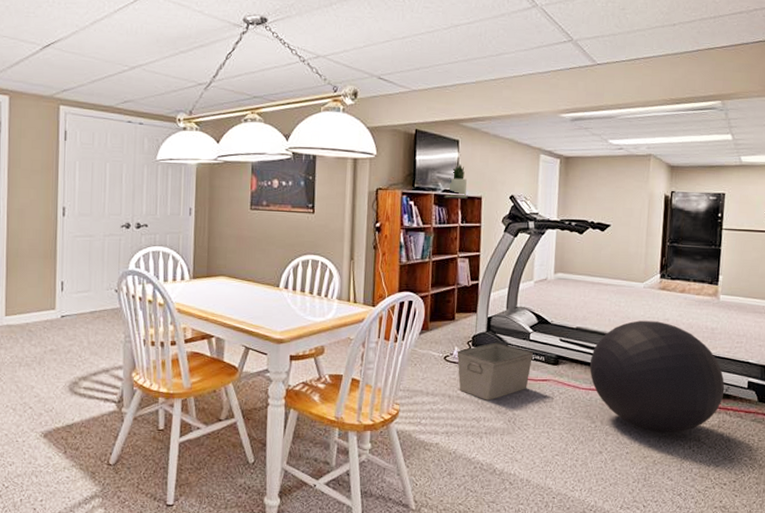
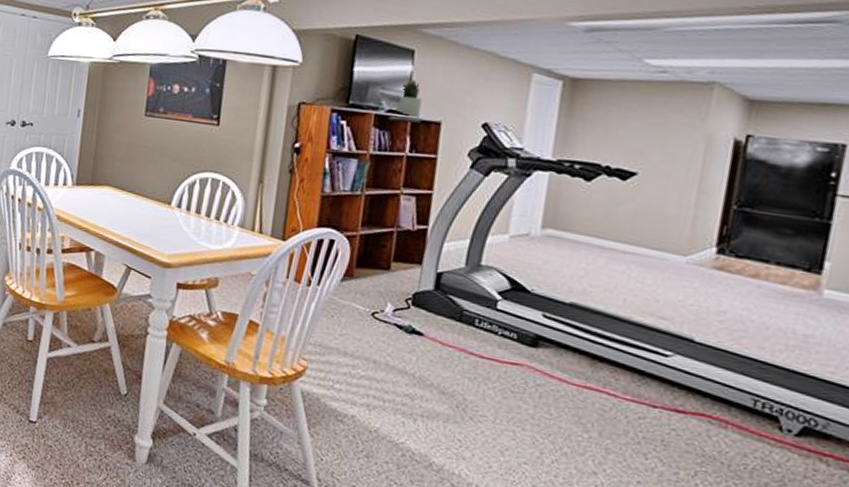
storage bin: present [456,342,533,401] -> none [389,305,500,377]
exercise ball: present [589,320,725,433] -> none [586,306,821,472]

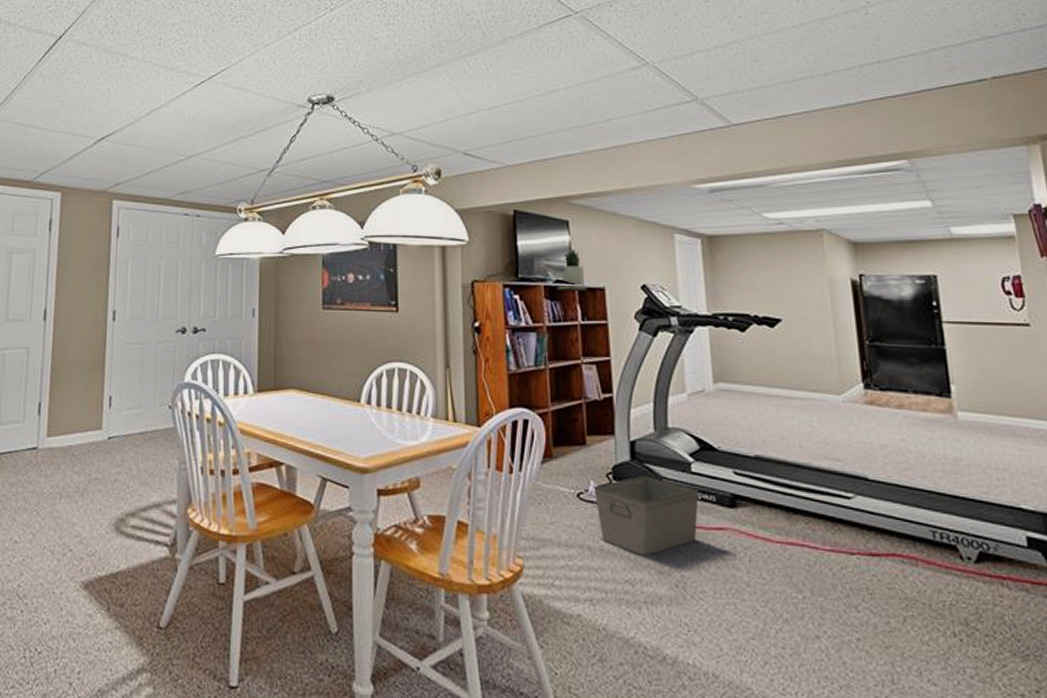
storage bin: none [389,305,500,377] -> present [593,475,699,556]

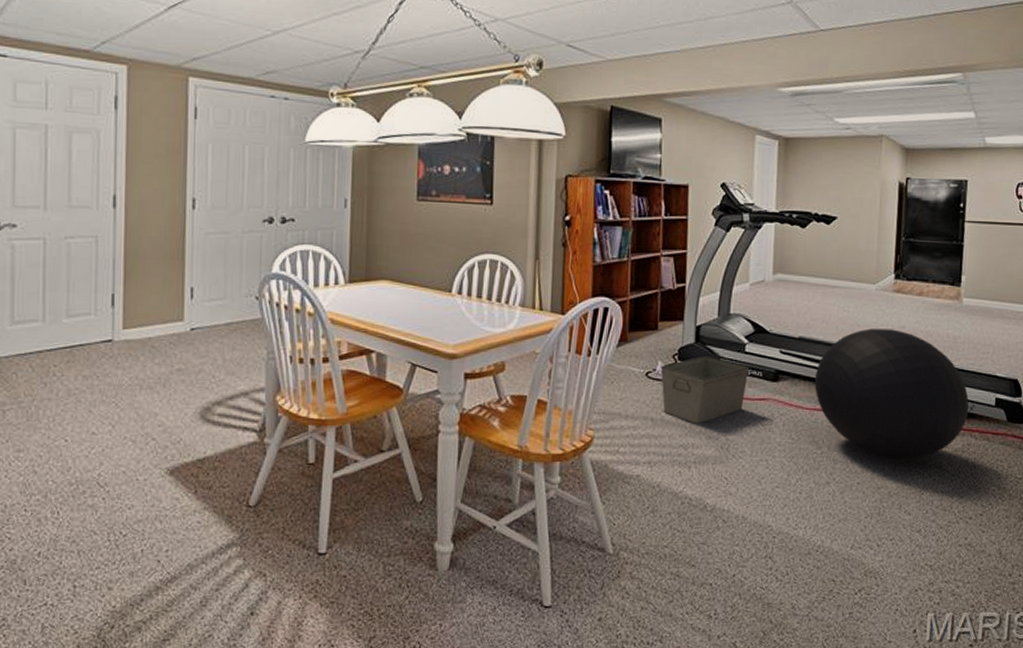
planter: present [556,248,587,292] -> none [644,146,672,188]
exercise ball: none [781,447,993,612] -> present [814,328,969,460]

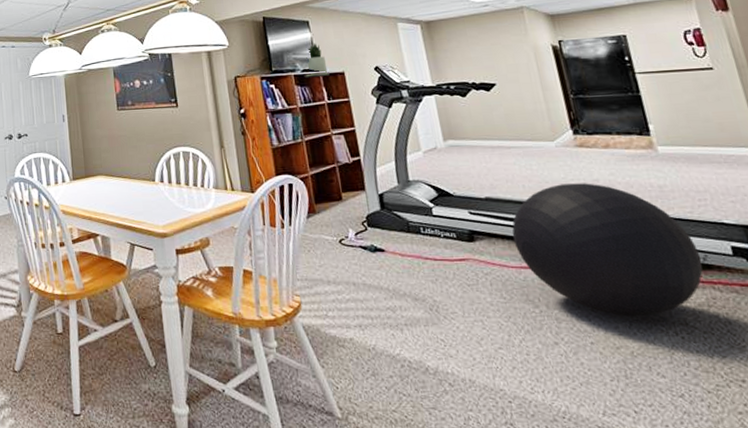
planter: none [644,146,672,188] -> present [304,43,330,78]
storage bin: present [660,355,749,424] -> none [352,220,443,287]

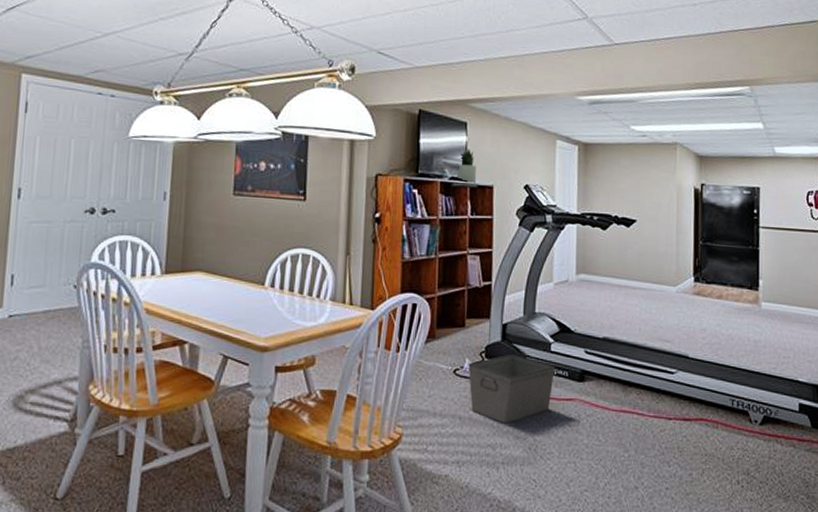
storage bin: none [352,220,443,287] -> present [468,353,555,424]
exercise ball: present [512,183,703,317] -> none [619,330,773,465]

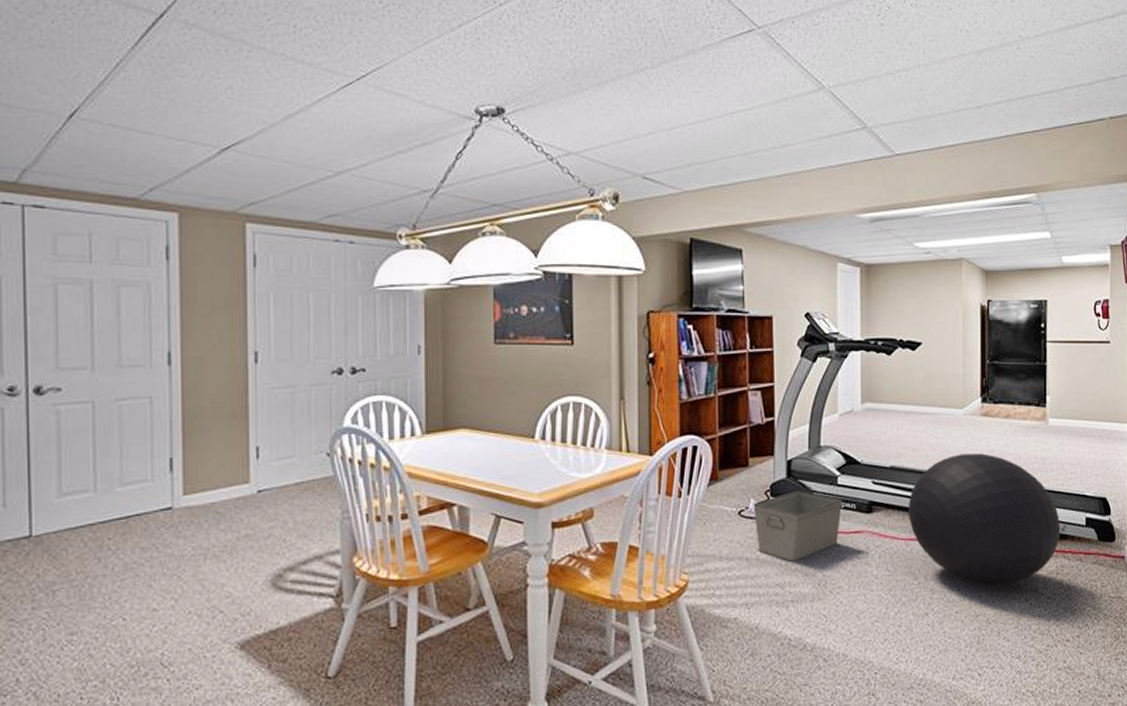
planter: present [450,148,478,189] -> none [727,277,756,321]
exercise ball: none [619,330,773,465] -> present [908,453,1061,585]

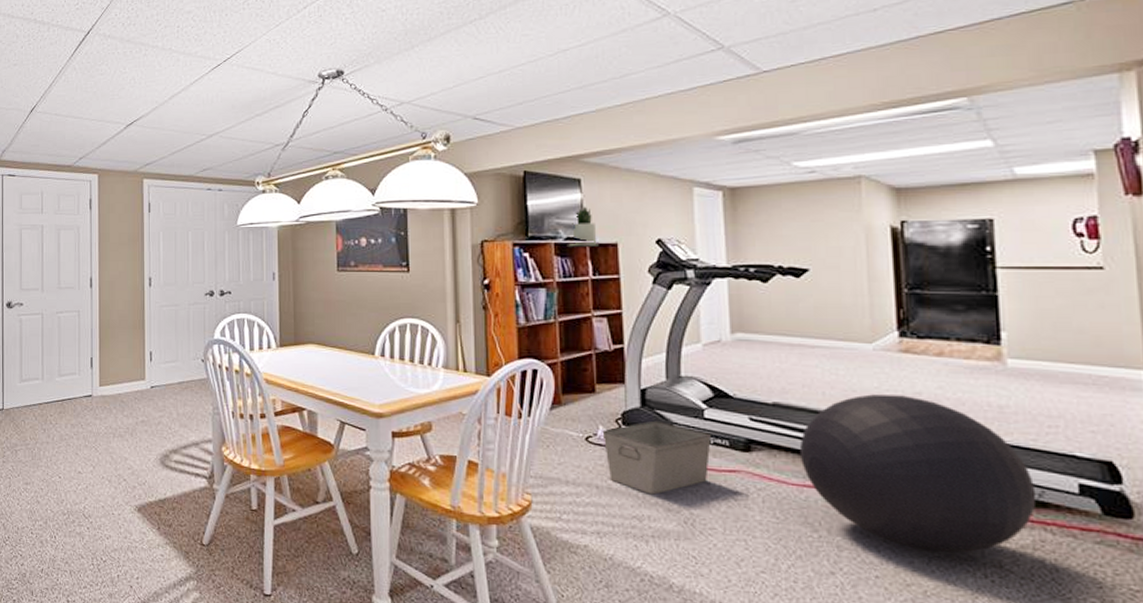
planter: none [727,277,756,321] -> present [566,206,599,248]

